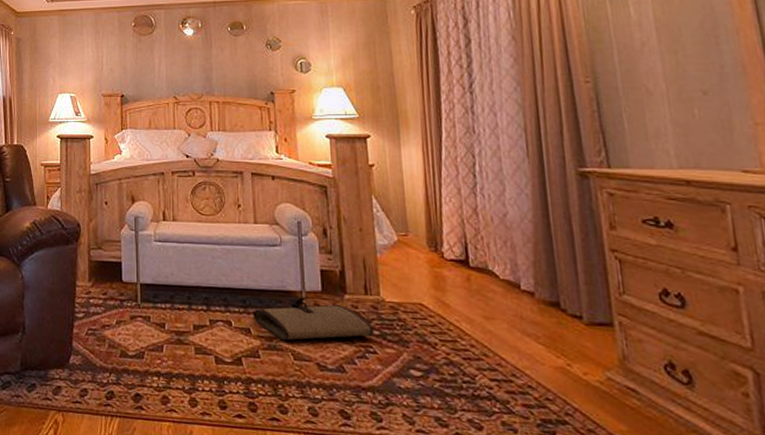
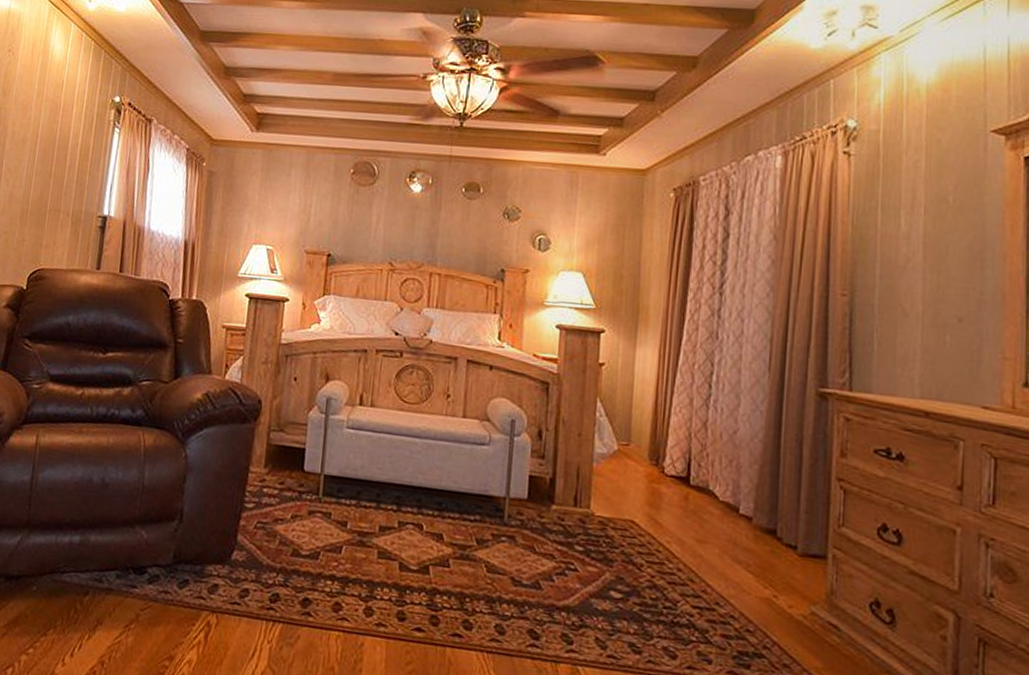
tool roll: present [252,297,374,341] -> none [447,503,578,553]

